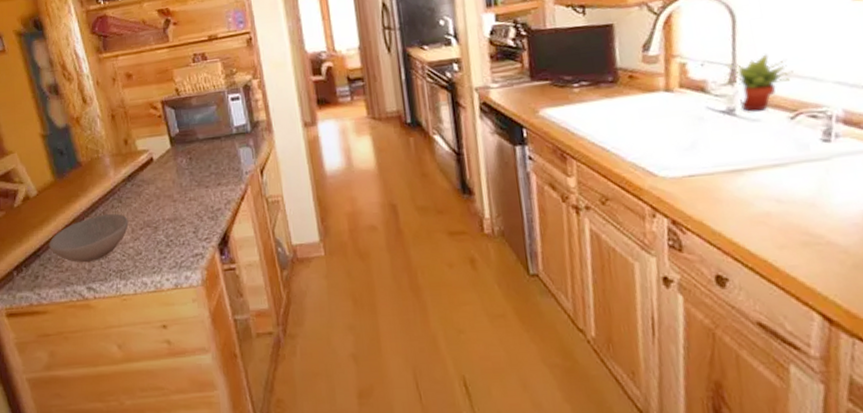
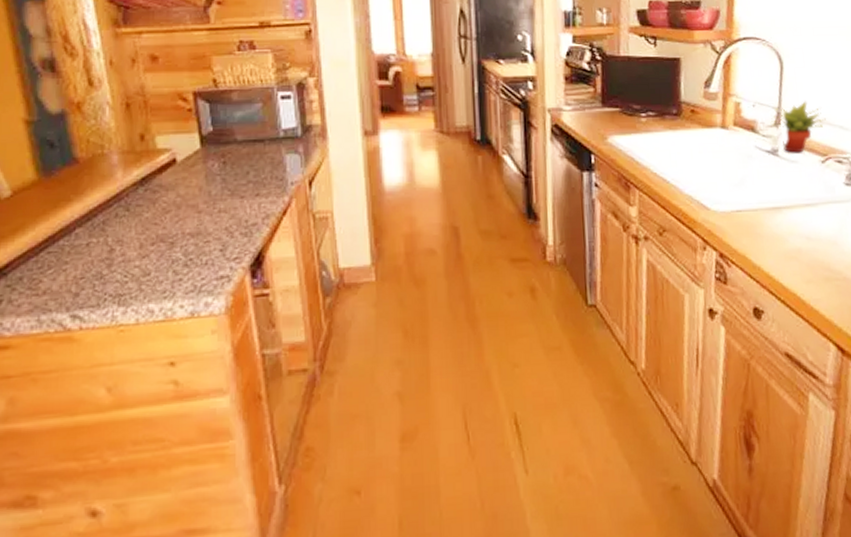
bowl: present [49,213,129,263] -> none [22,224,137,285]

